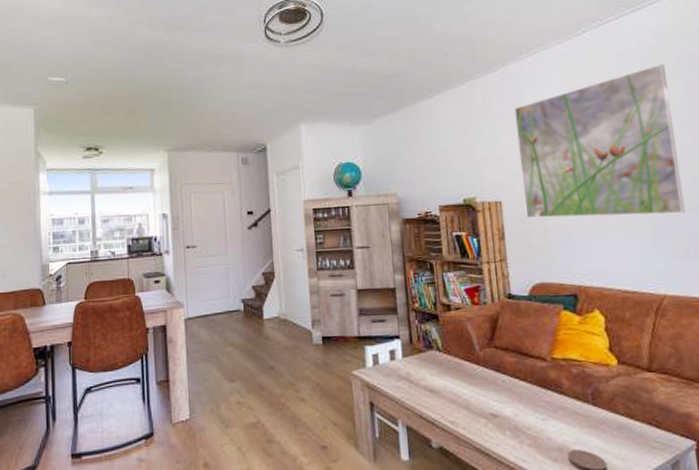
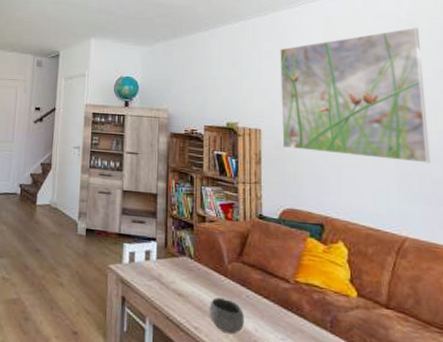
bowl: none [464,387,502,423] -> present [209,297,244,335]

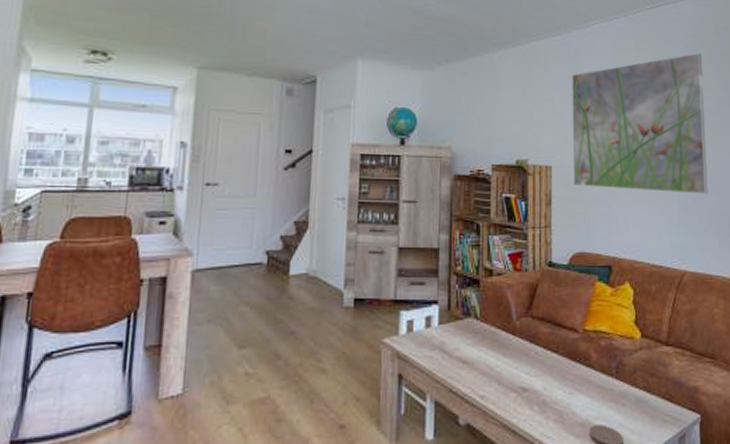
bowl: present [209,297,244,335] -> none [496,359,532,398]

